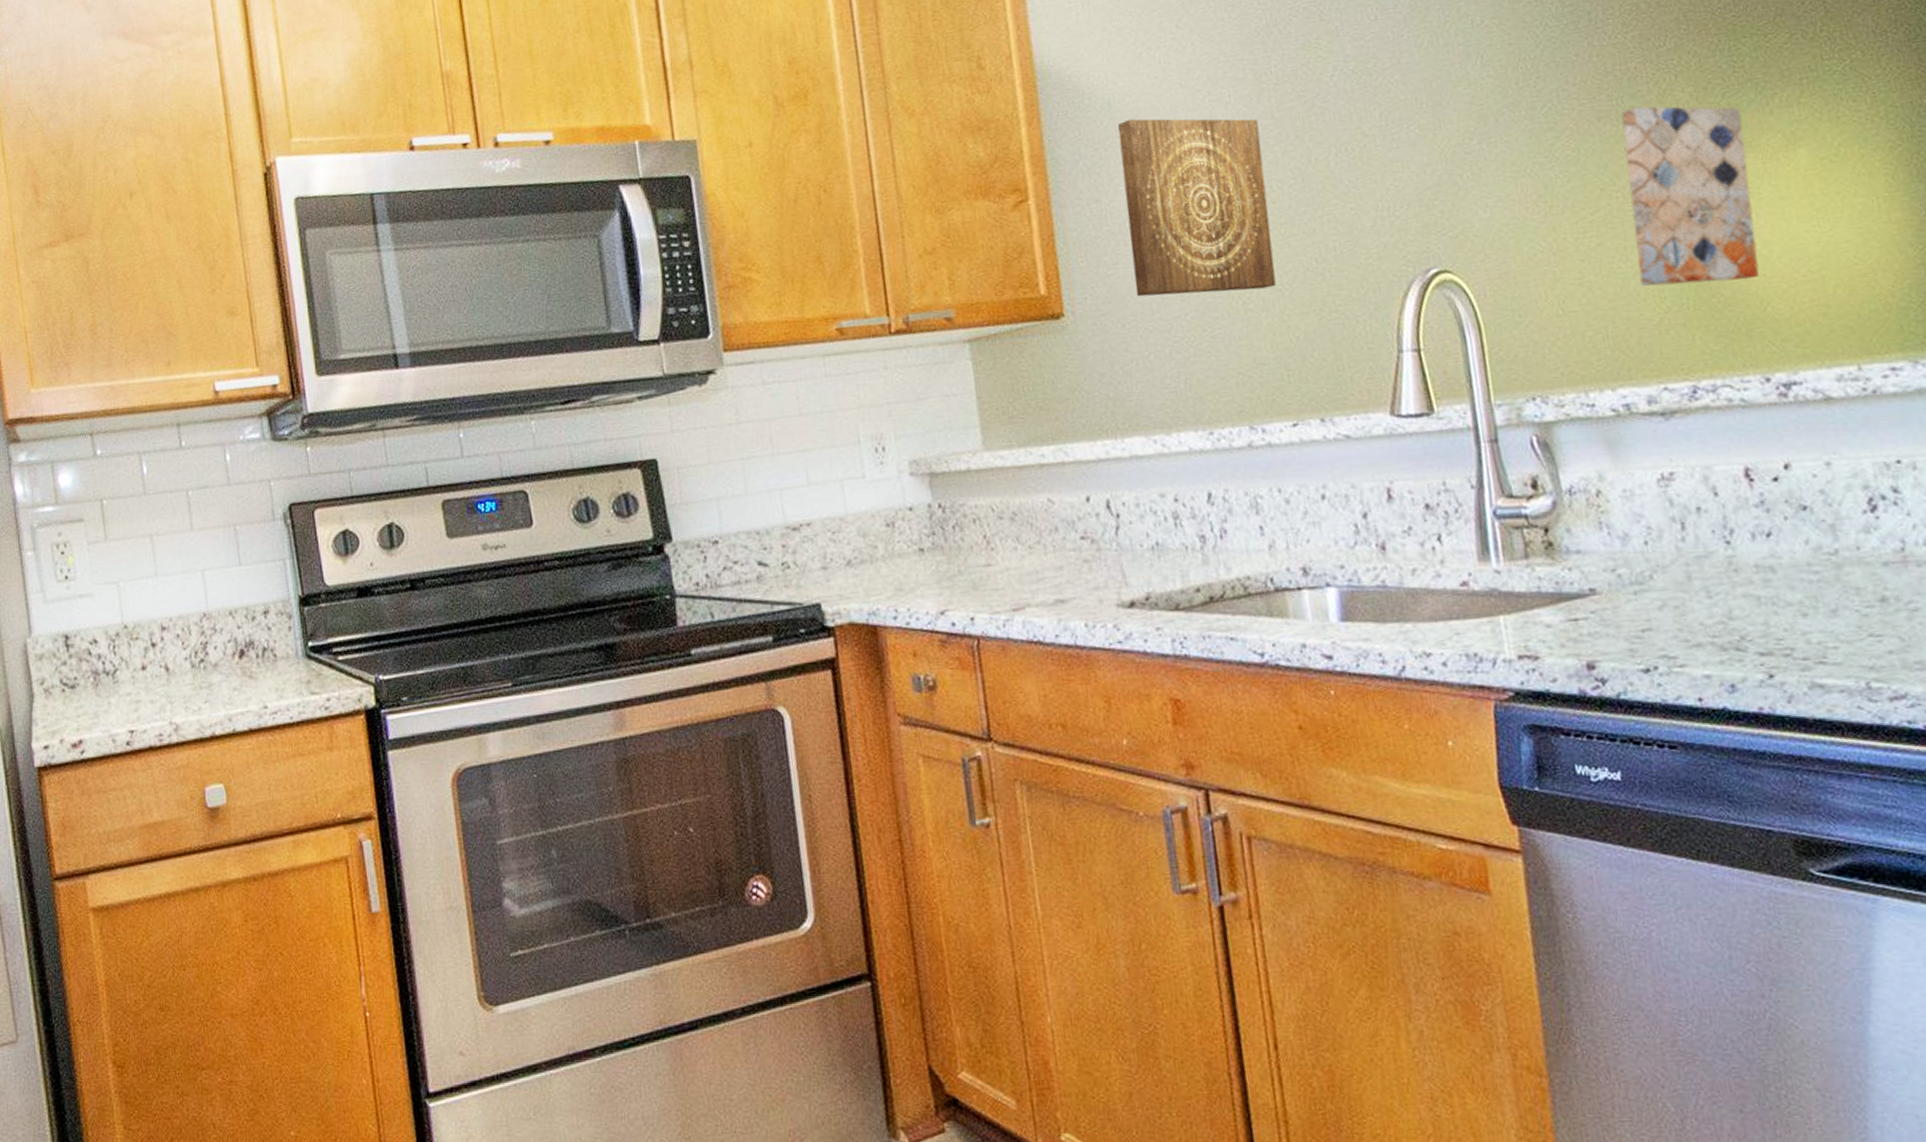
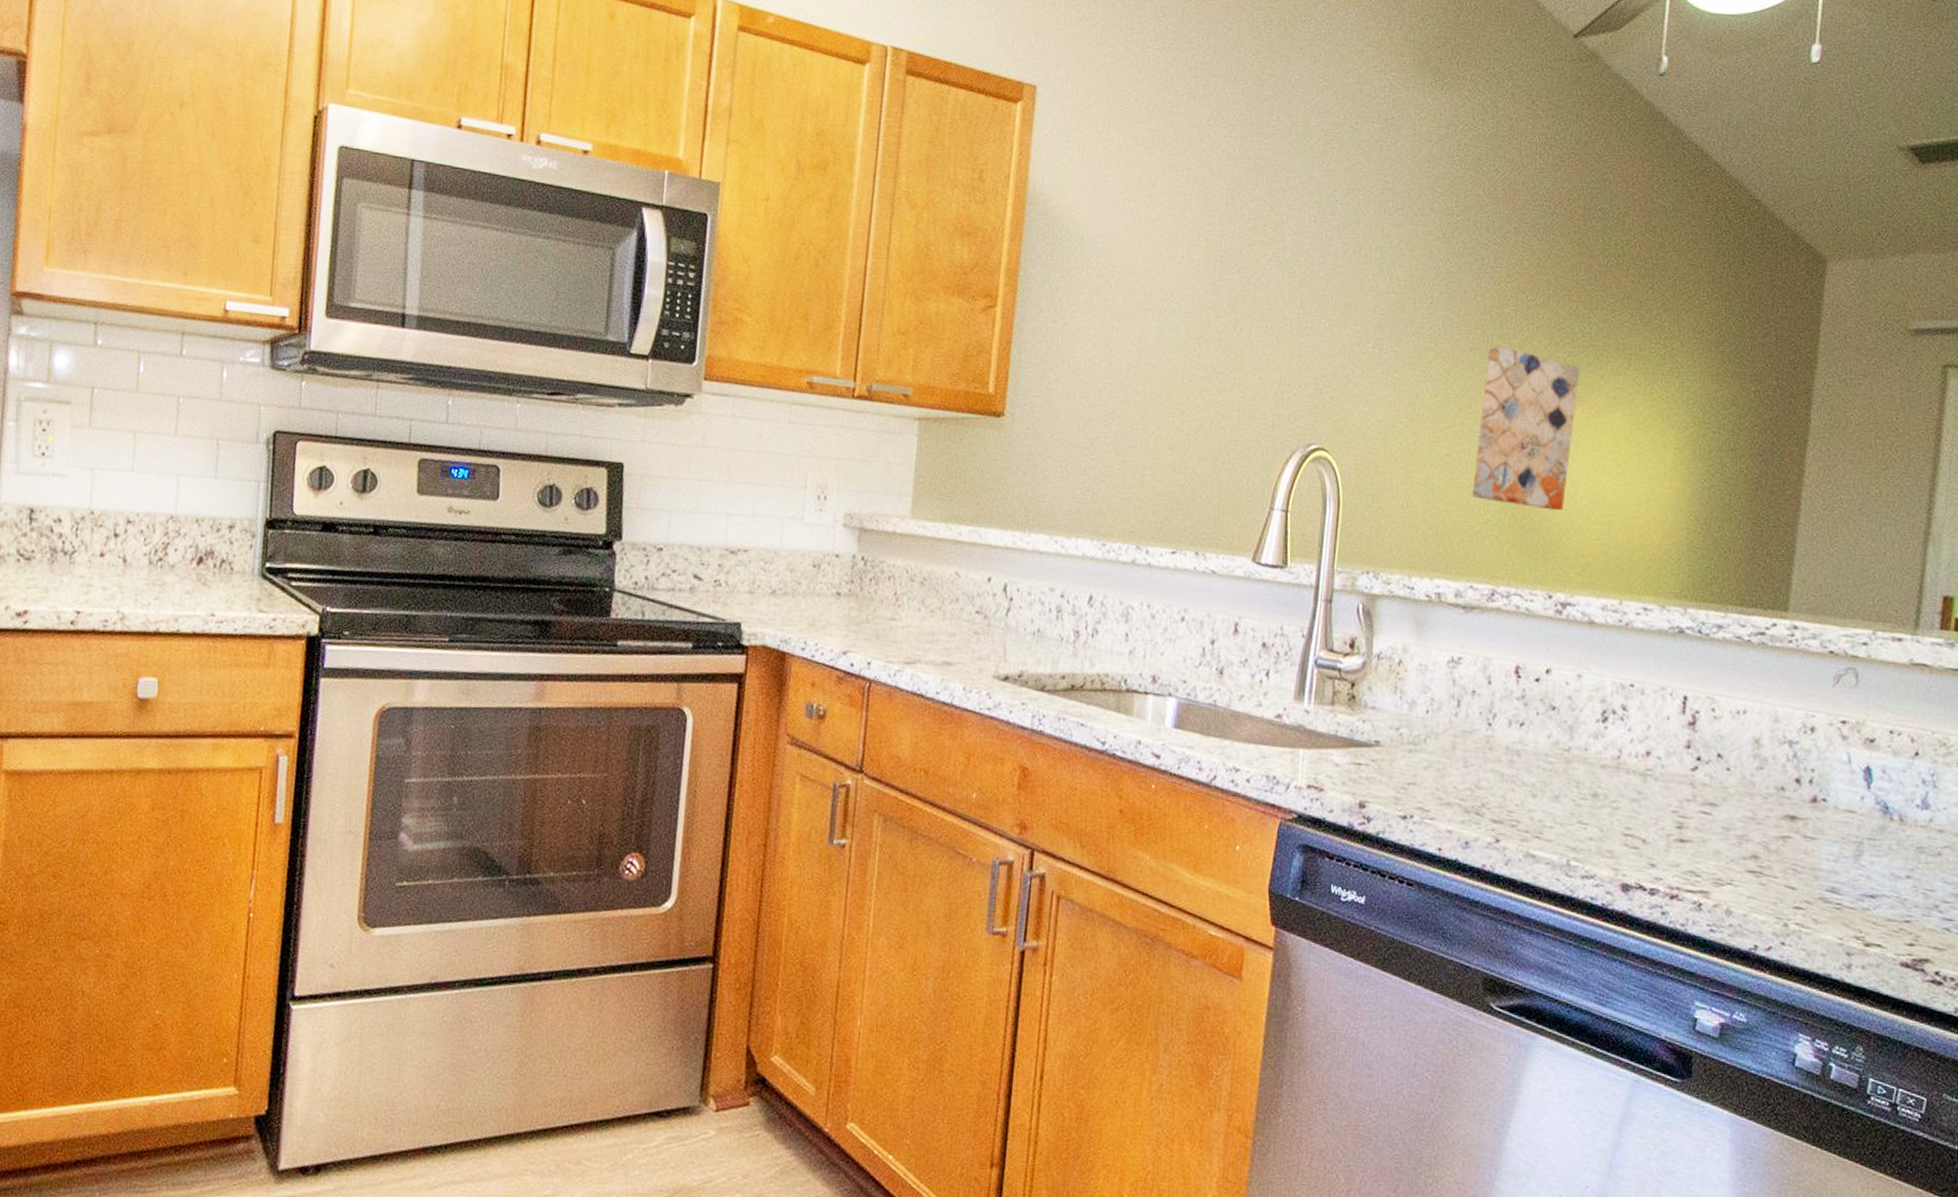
wall art: present [1117,118,1276,297] -> none [1068,256,1201,431]

